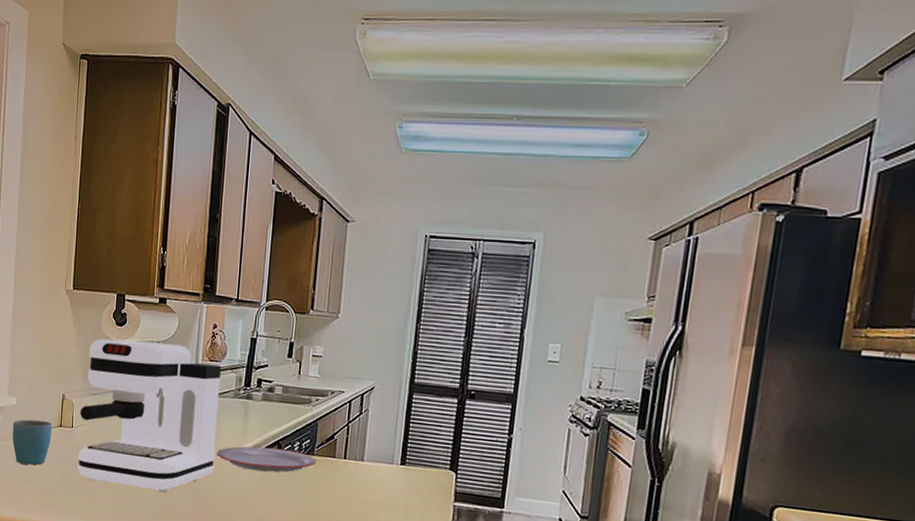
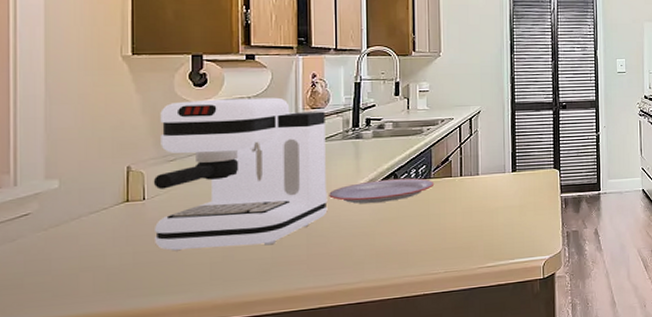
mug: present [12,419,53,465] -> none [55,199,115,253]

